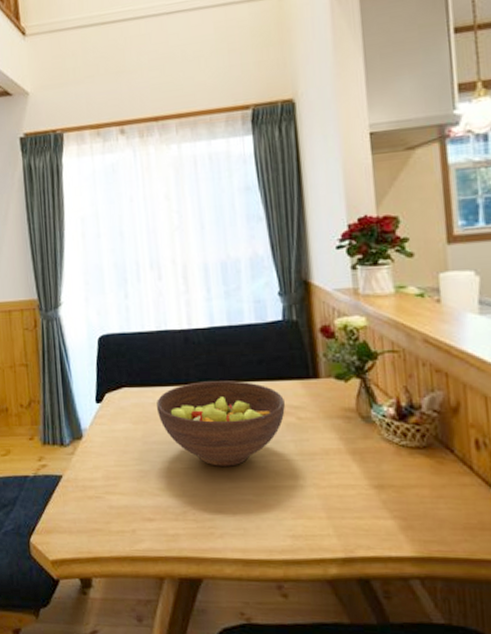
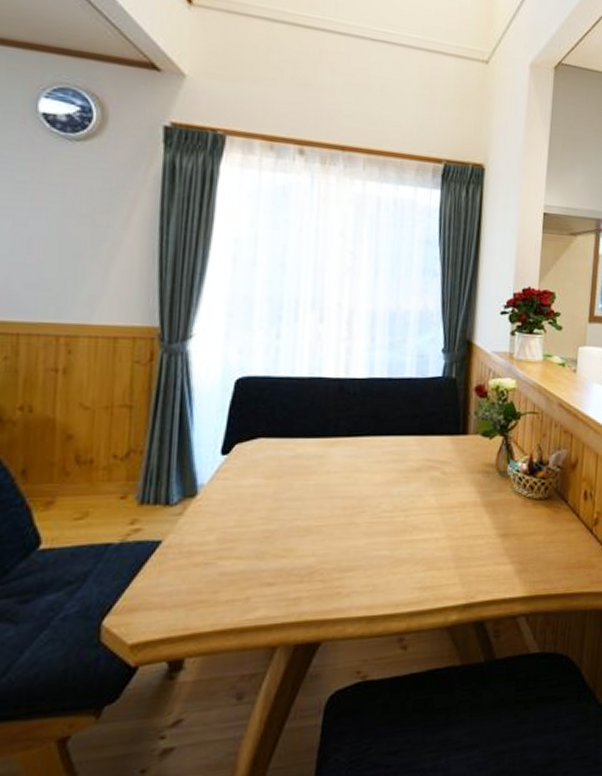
fruit bowl: present [157,381,285,466] -> none [296,434,432,523]

